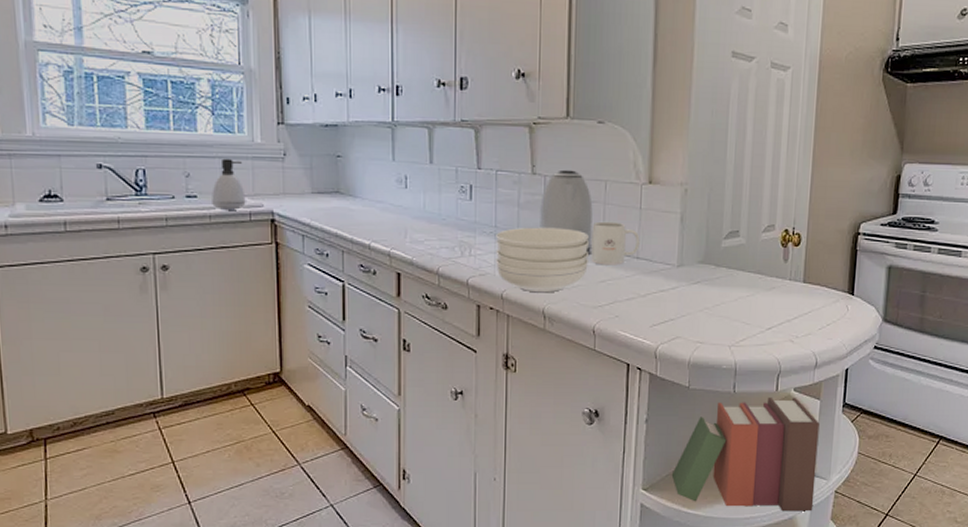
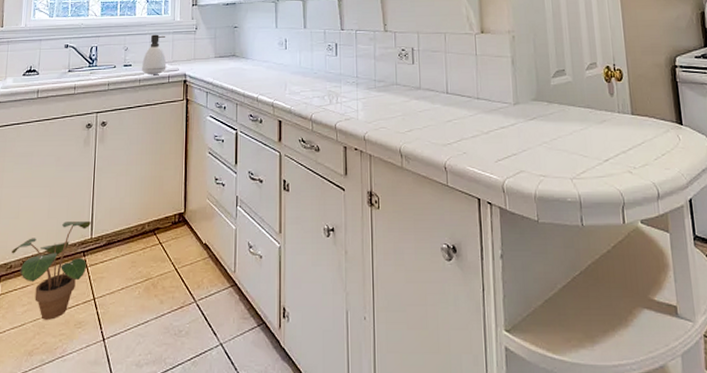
potted plant: none [57,380,160,484] -> present [12,221,91,320]
bowl: present [496,227,590,293] -> none [357,75,436,134]
kettle: present [540,169,593,255] -> none [392,26,438,98]
mug: present [591,221,640,266] -> none [436,67,479,106]
books: present [671,396,820,512] -> none [532,230,684,359]

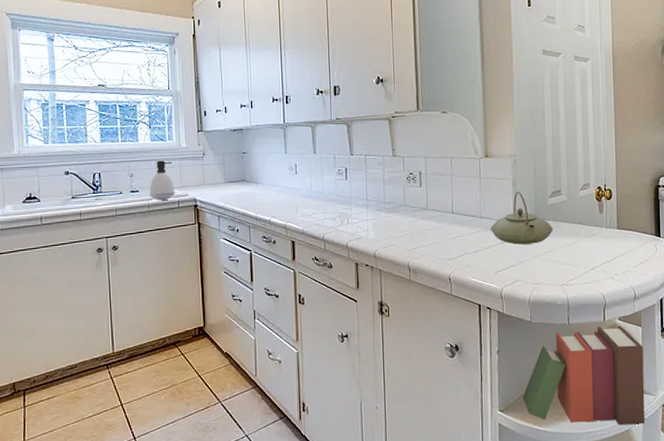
potted plant: present [12,221,91,320] -> none [33,338,112,425]
teapot: none [488,70,559,130] -> present [490,191,554,245]
books: none [532,230,684,359] -> present [522,326,645,425]

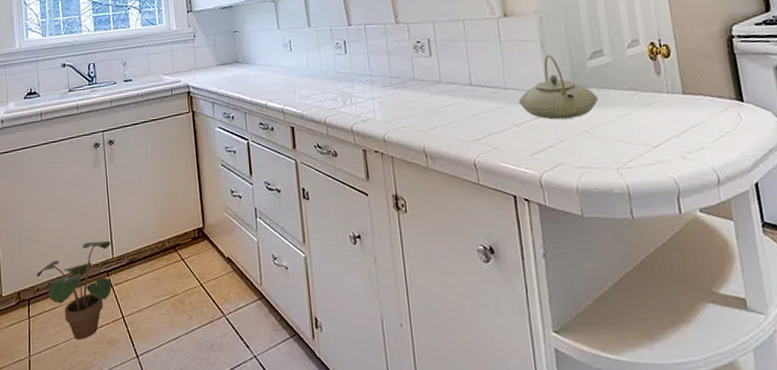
potted plant: none [33,338,112,425] -> present [37,241,112,340]
soap dispenser: present [149,160,175,201] -> none [142,45,168,89]
books: present [522,326,645,425] -> none [582,220,757,355]

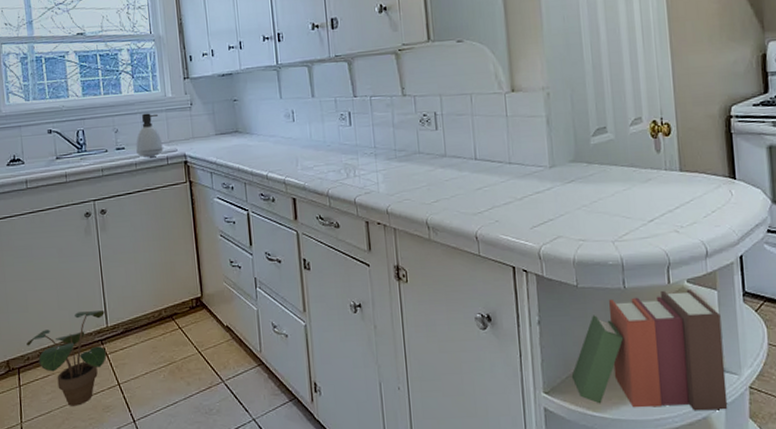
soap dispenser: none [142,45,168,89] -> present [136,113,163,158]
teapot: present [518,54,599,120] -> none [521,130,600,194]
books: none [582,220,757,355] -> present [571,290,728,411]

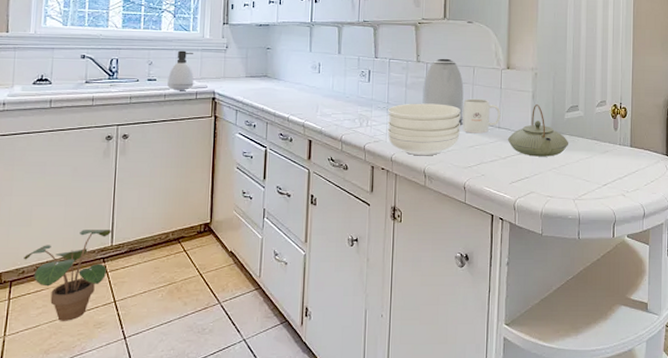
bowl: none [376,142,464,206] -> present [387,103,462,156]
kettle: none [413,88,465,165] -> present [422,58,464,125]
mug: none [463,131,511,174] -> present [462,98,501,134]
teapot: none [521,130,600,194] -> present [507,103,569,157]
books: present [571,290,728,411] -> none [529,242,650,344]

